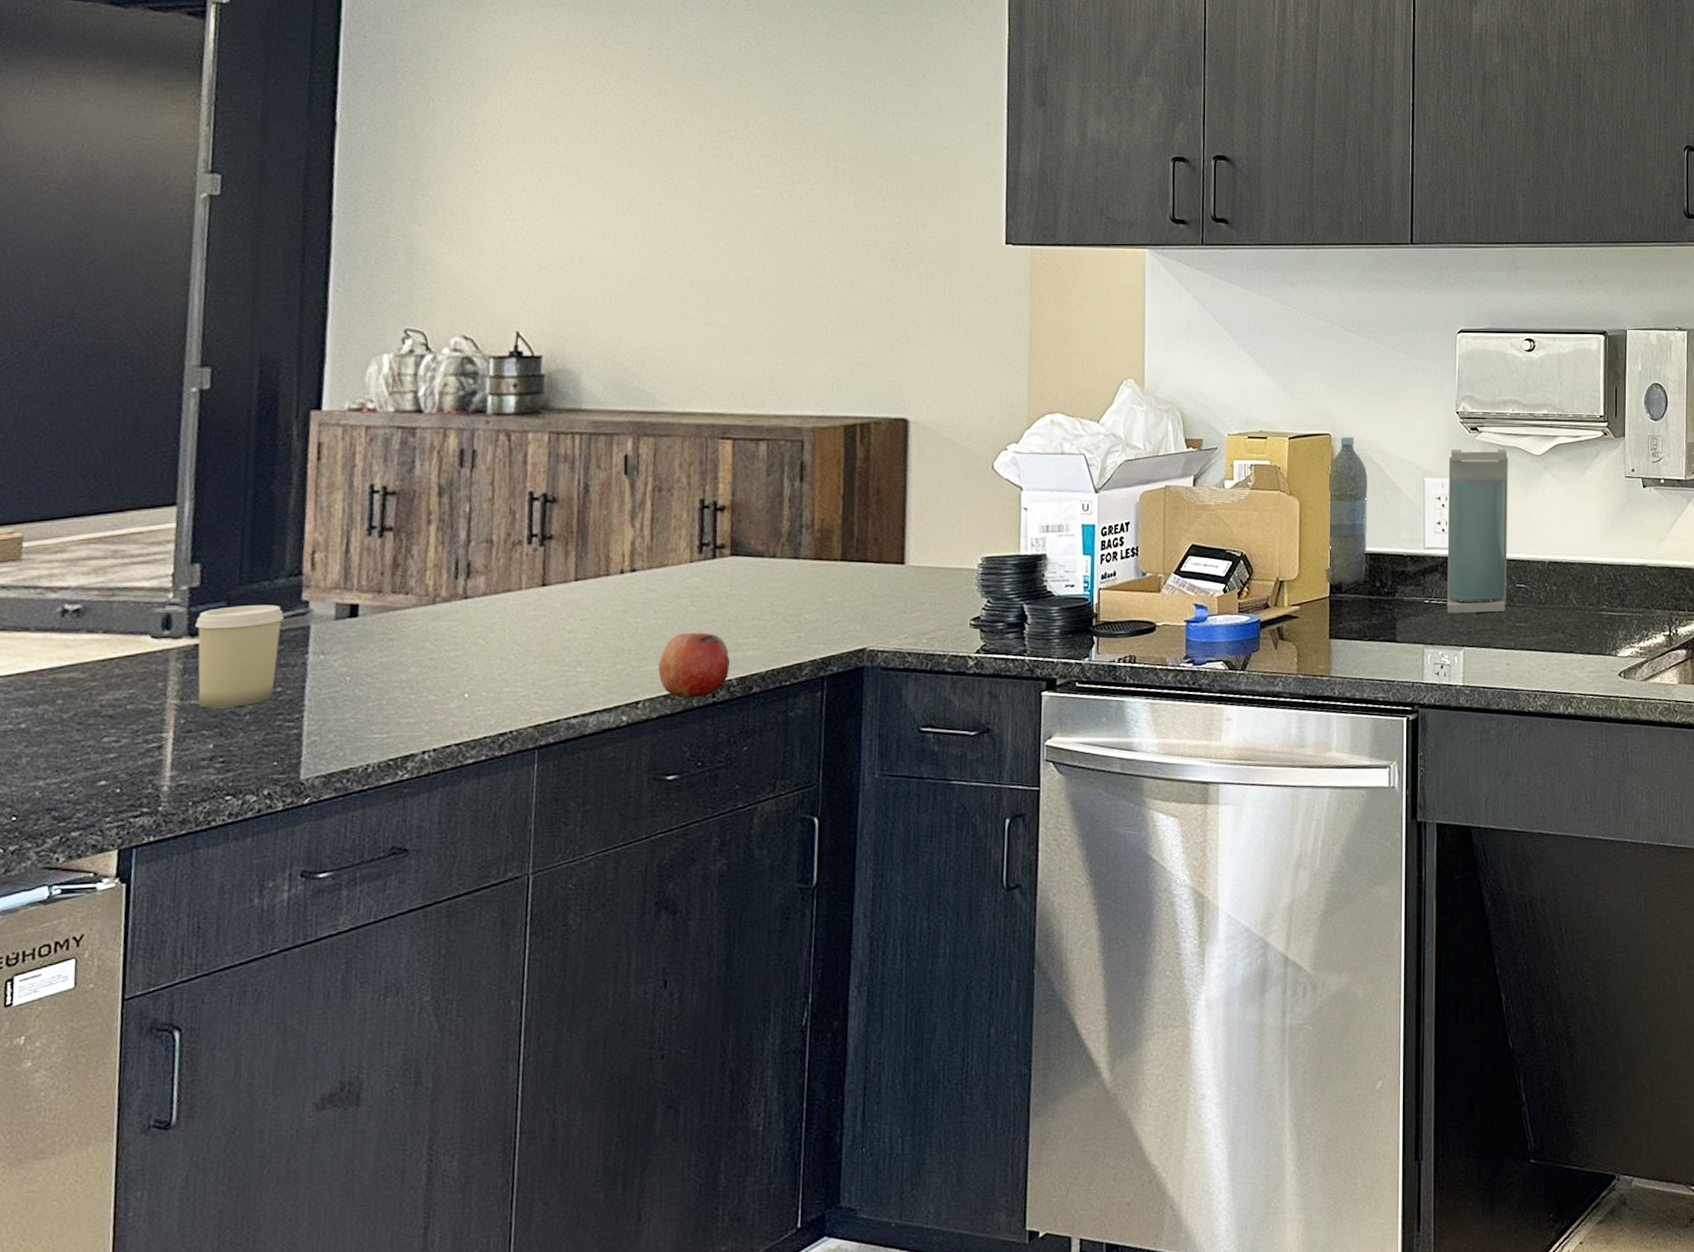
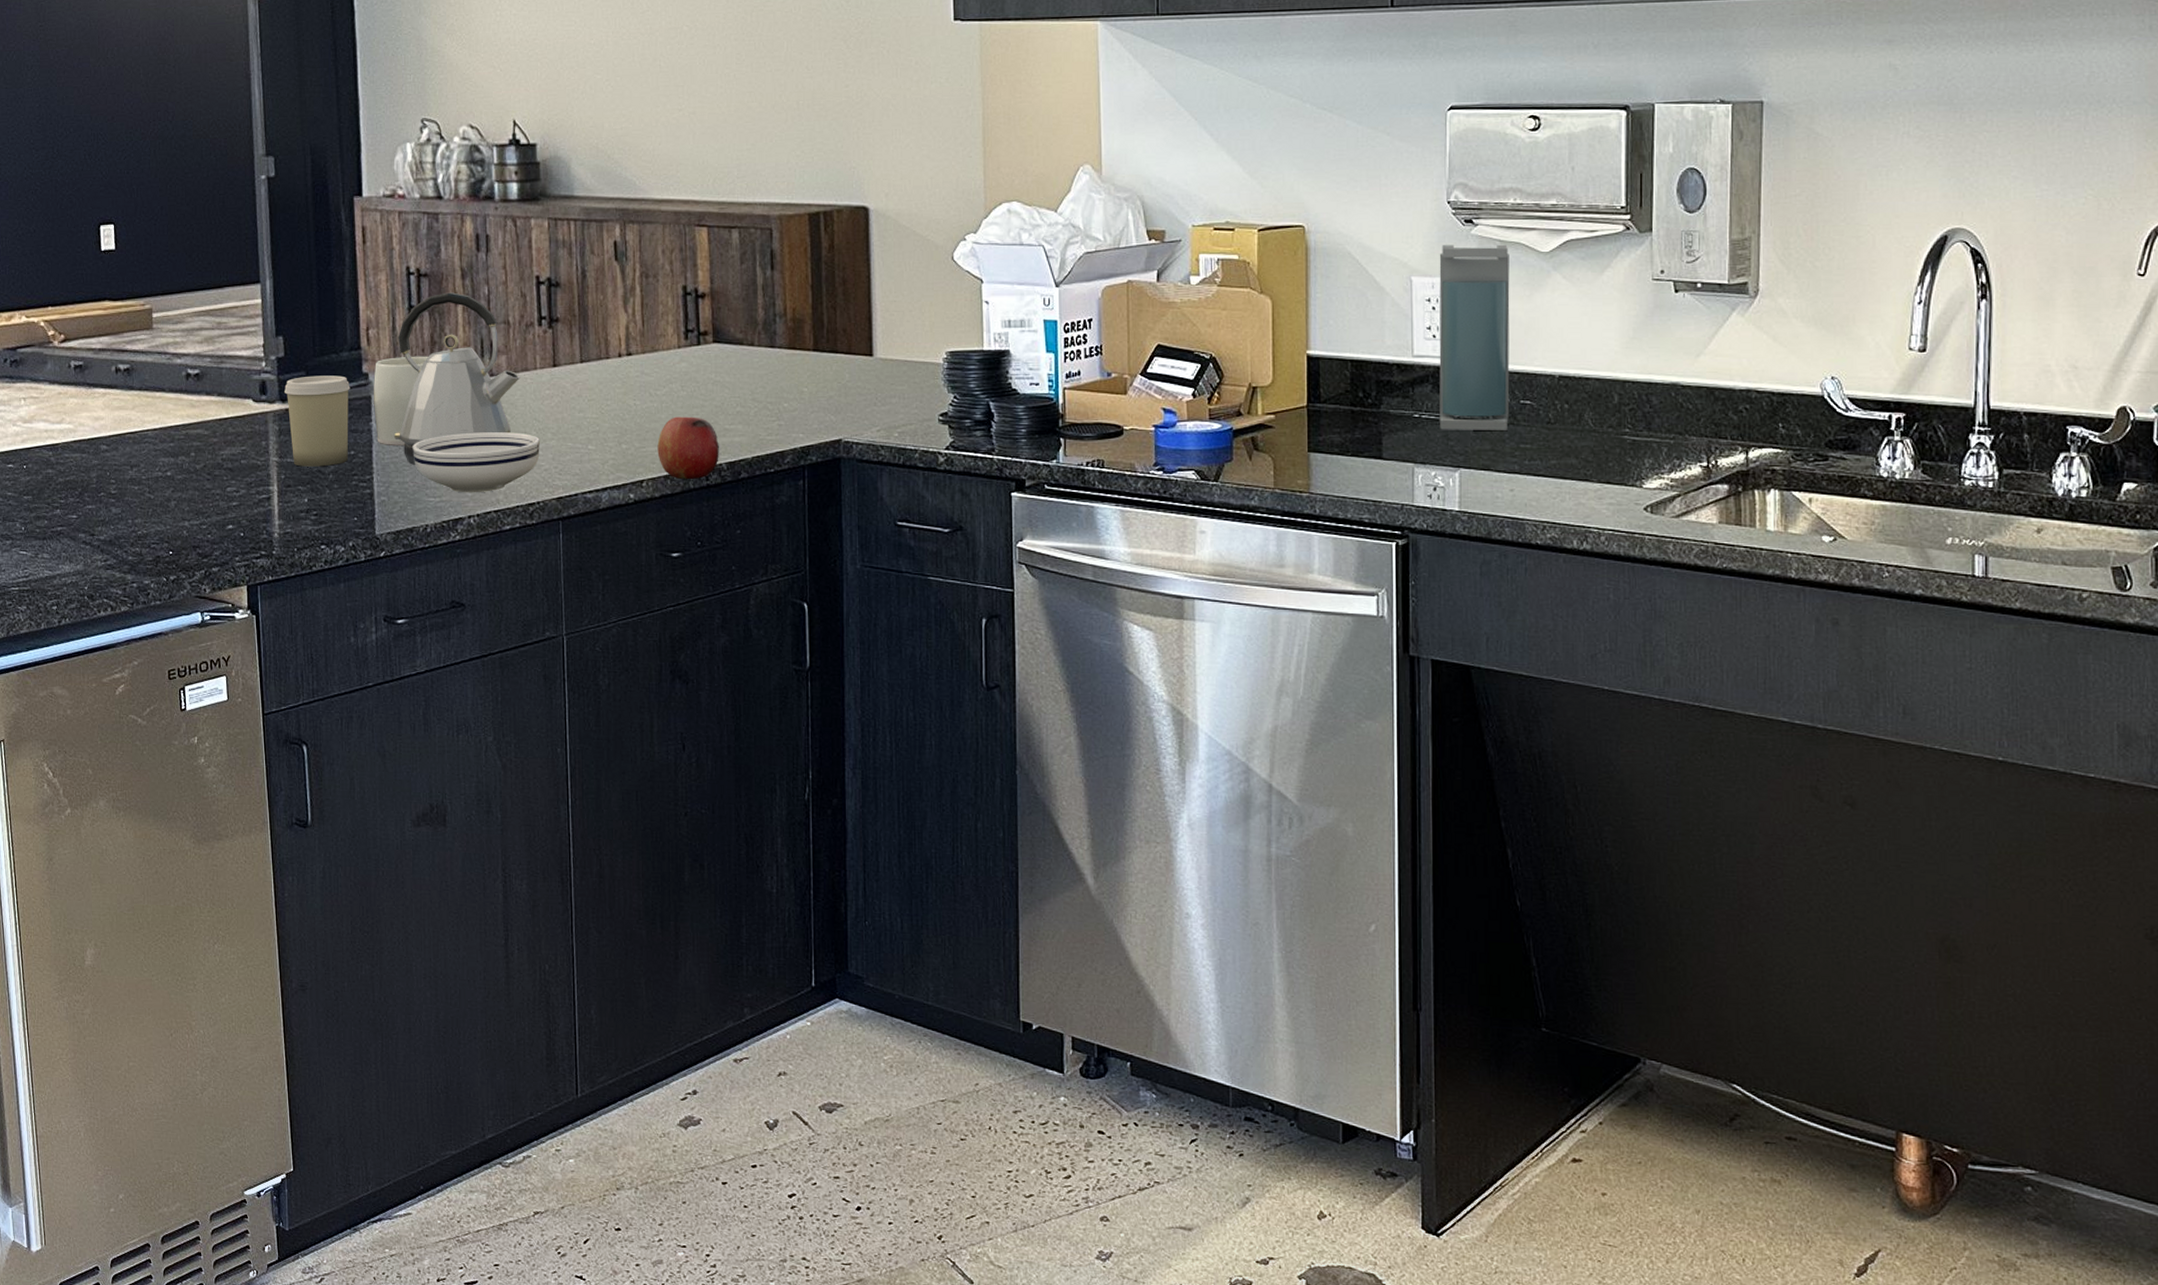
mug: none [312,579,388,680] -> present [374,356,428,447]
kettle: none [336,511,501,700] -> present [394,292,520,466]
bowl: none [357,657,519,727] -> present [412,432,540,493]
water bottle: present [1325,436,1368,586] -> none [1301,228,1347,395]

